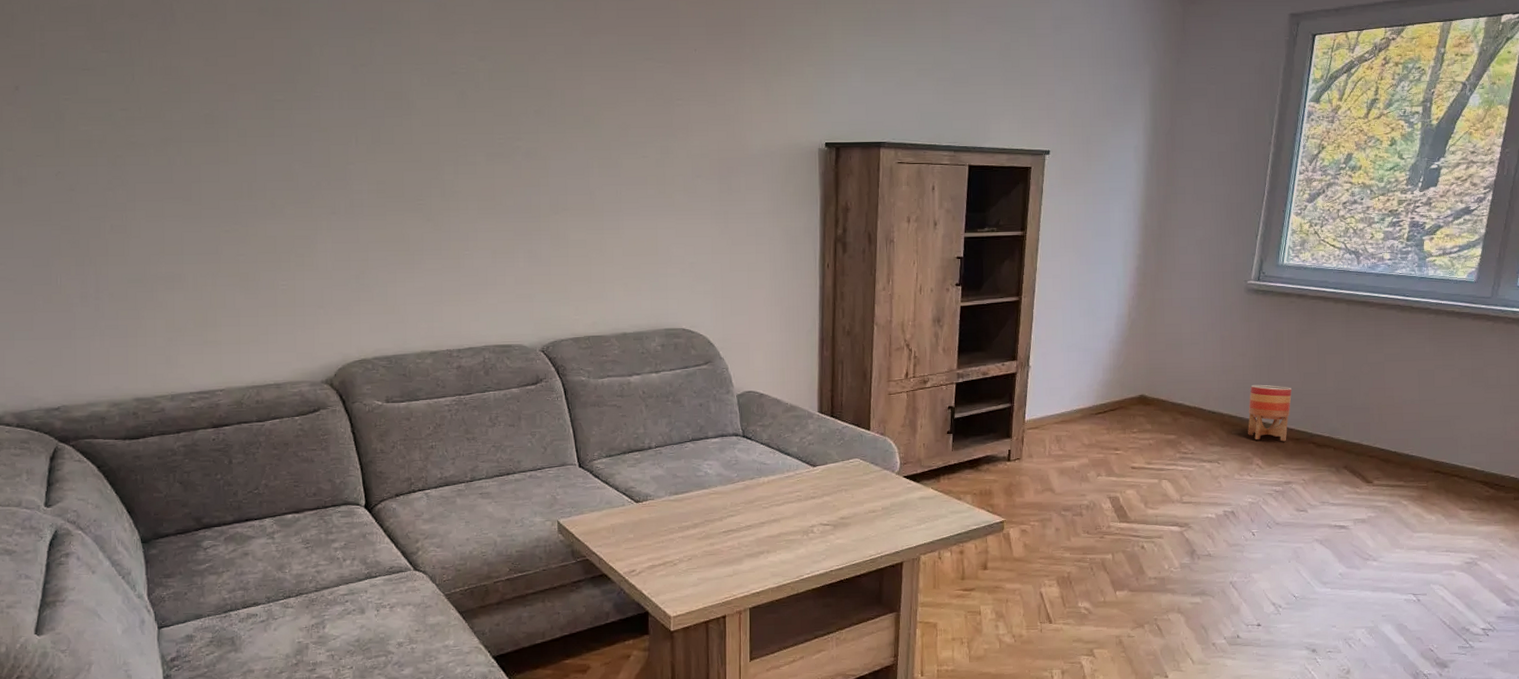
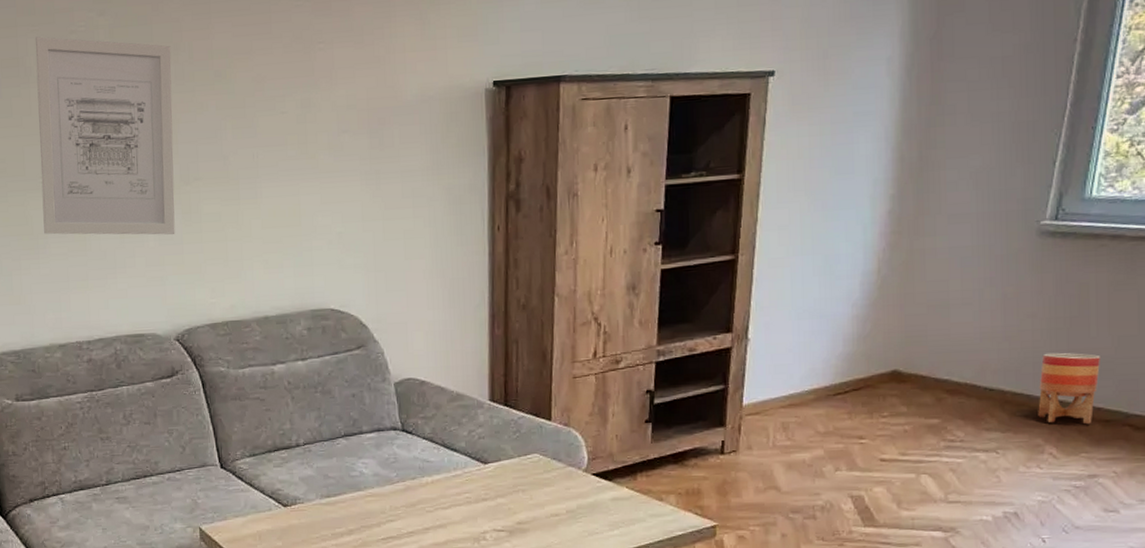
wall art: none [418,74,545,257] -> present [35,36,175,235]

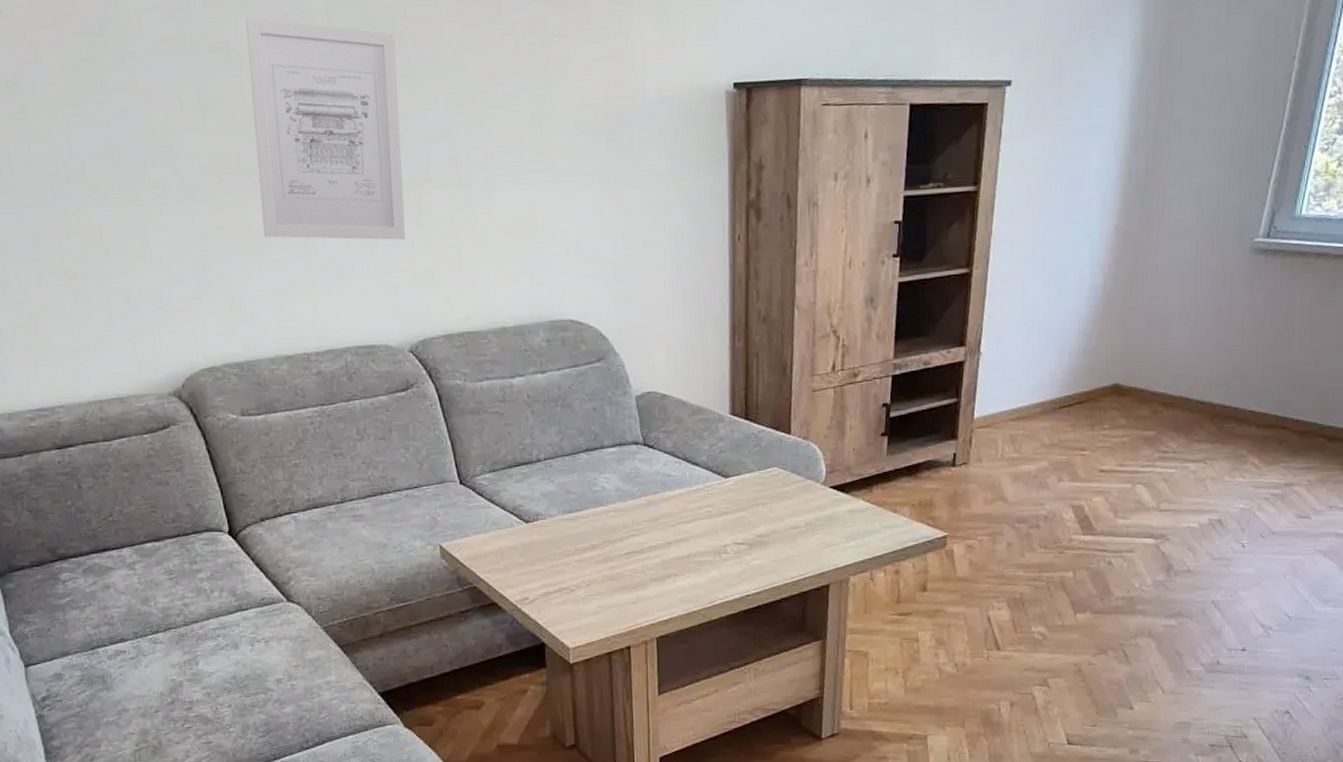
planter: present [1038,352,1101,423] -> none [1243,366,1302,435]

